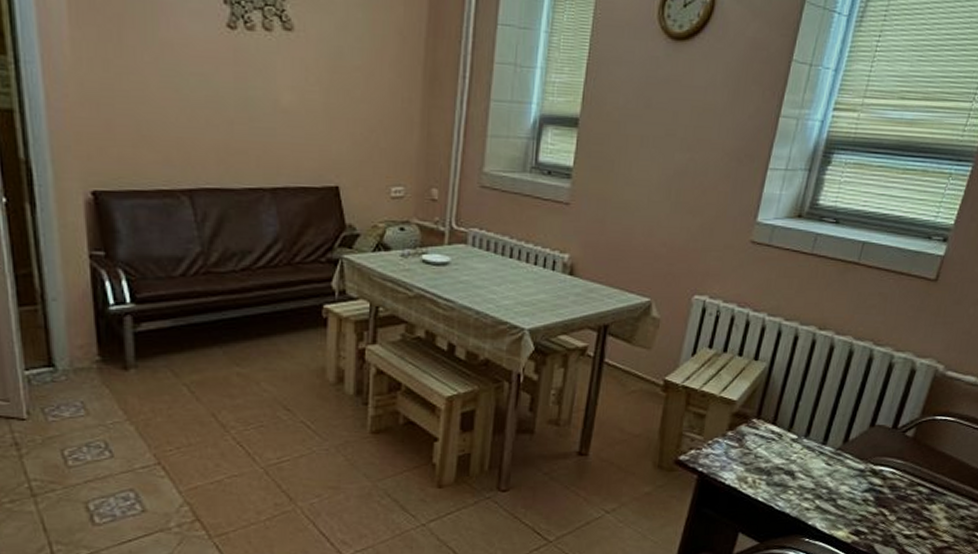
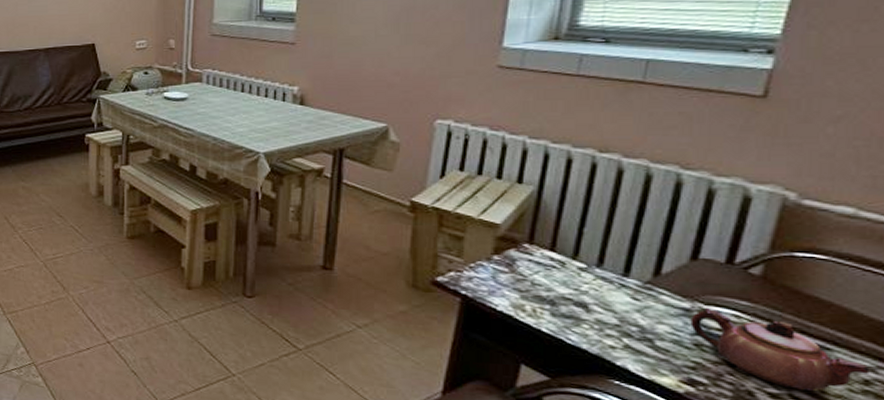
teapot: none [862,467,966,531] -> present [690,307,870,391]

